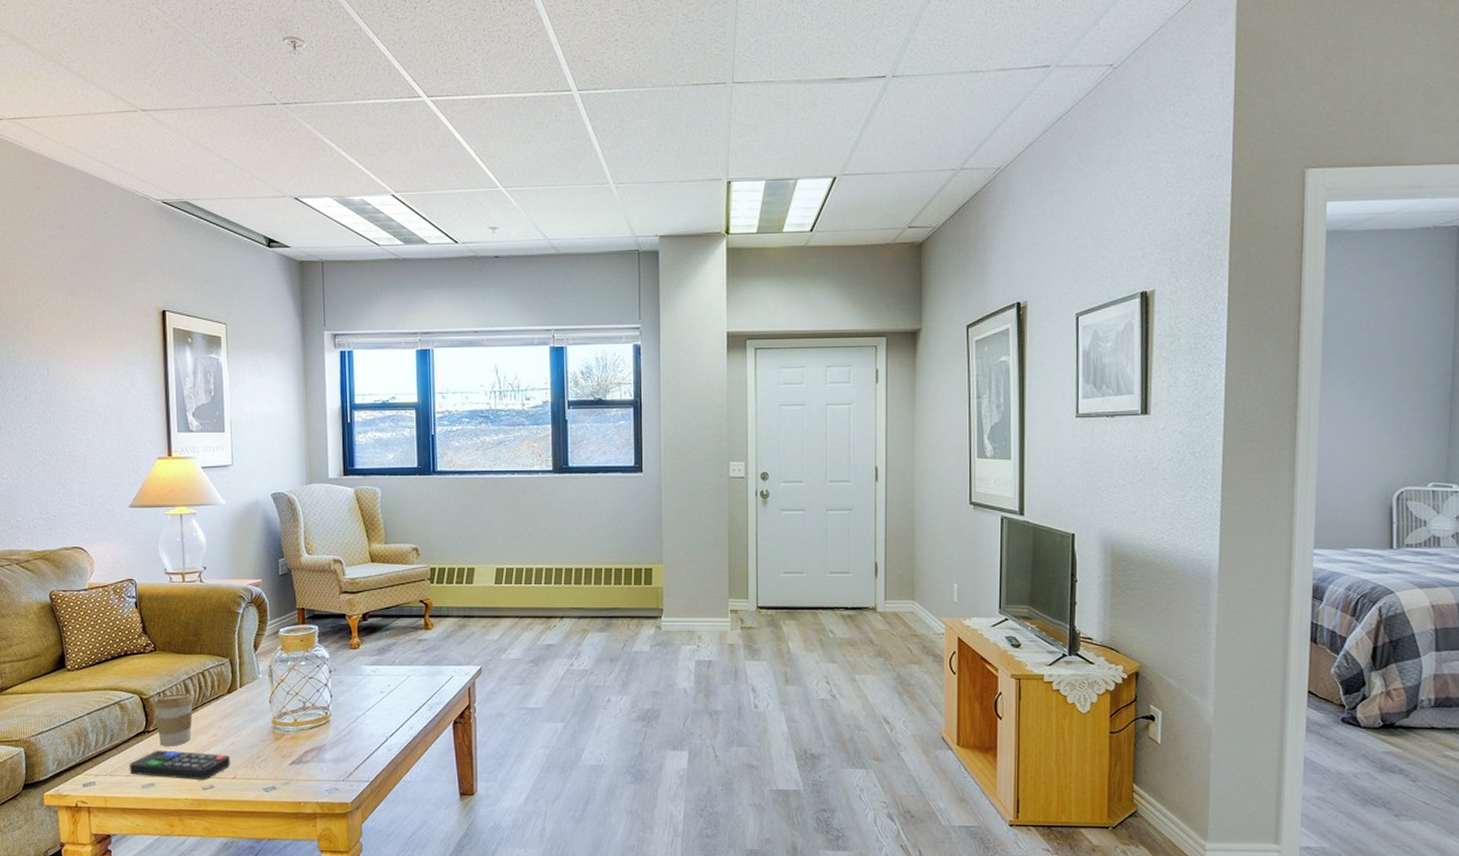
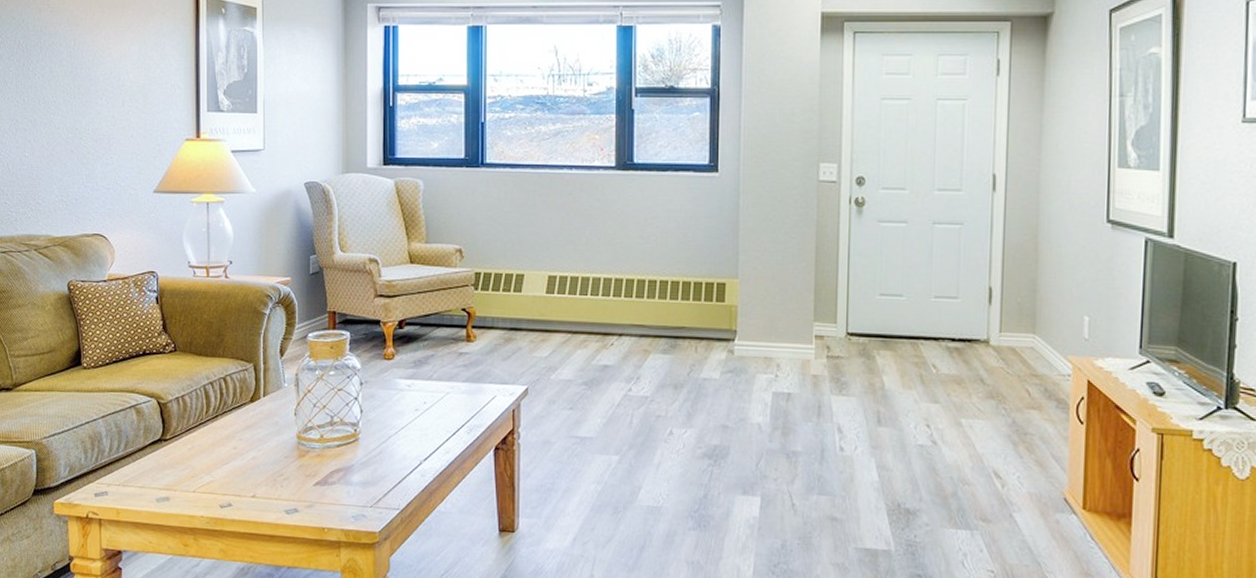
remote control: present [130,750,230,780] -> none [144,460,250,496]
coffee cup: present [153,693,194,746] -> none [170,399,215,458]

